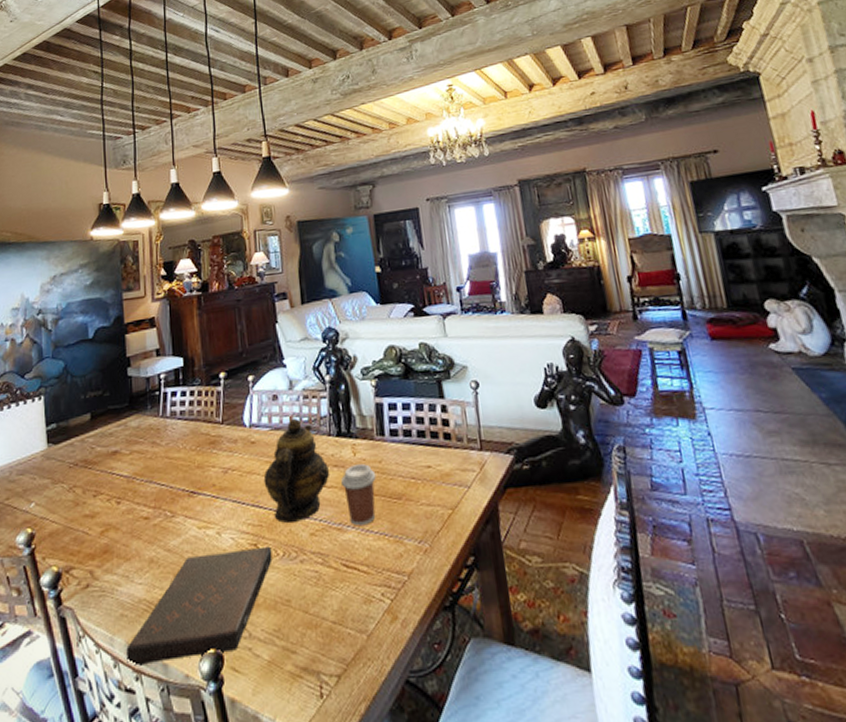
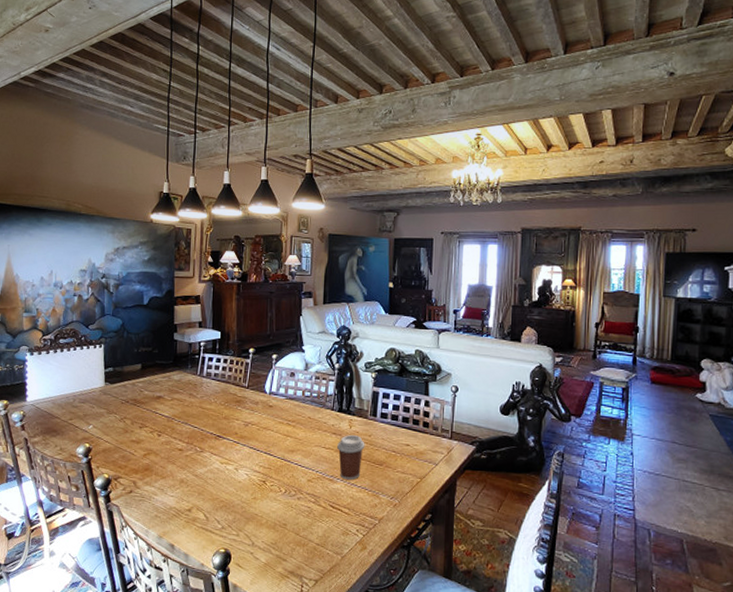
book: present [126,546,272,666] -> none [157,483,276,553]
teapot: present [263,417,330,523] -> none [276,392,329,470]

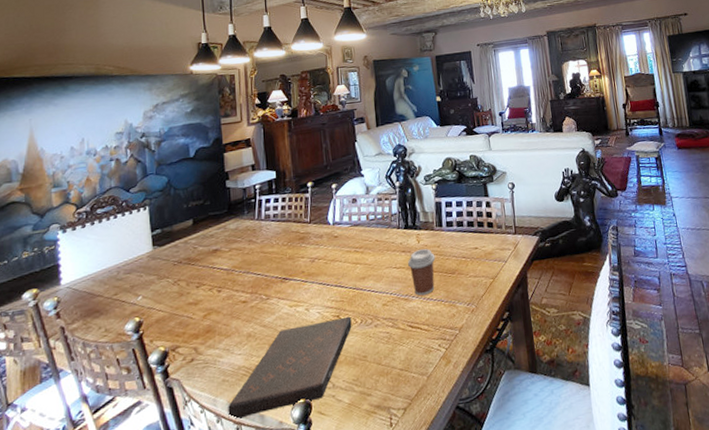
book: none [157,483,276,553] -> present [228,316,352,419]

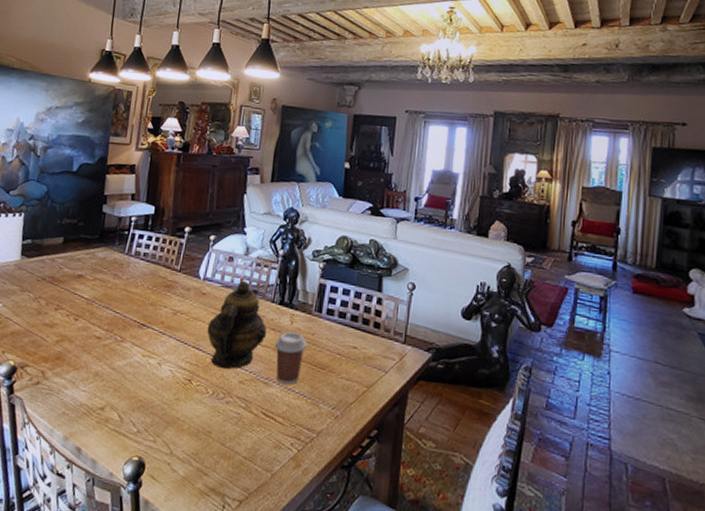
book: present [228,316,352,419] -> none [61,378,203,462]
teapot: none [345,216,399,298] -> present [207,280,267,369]

